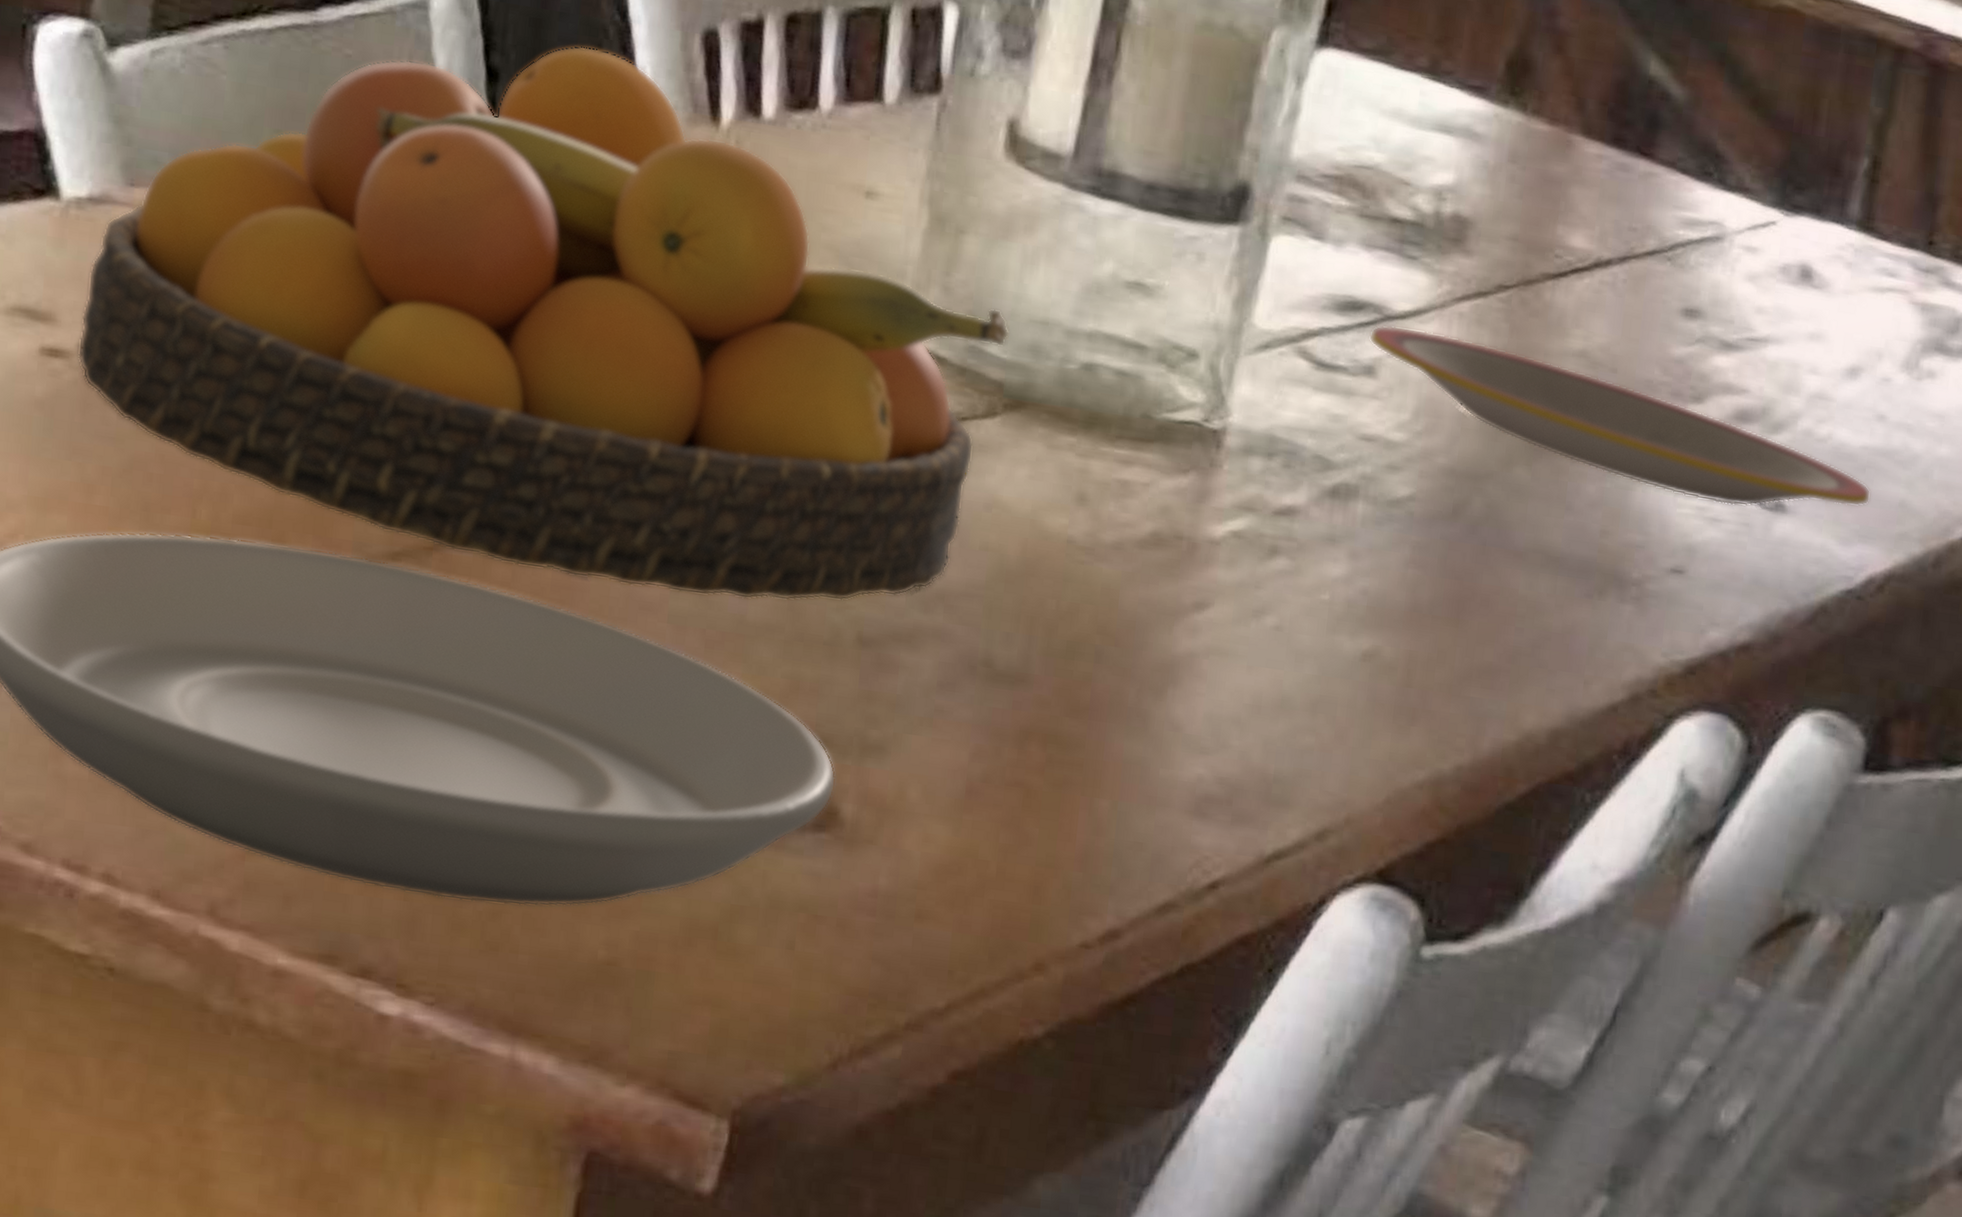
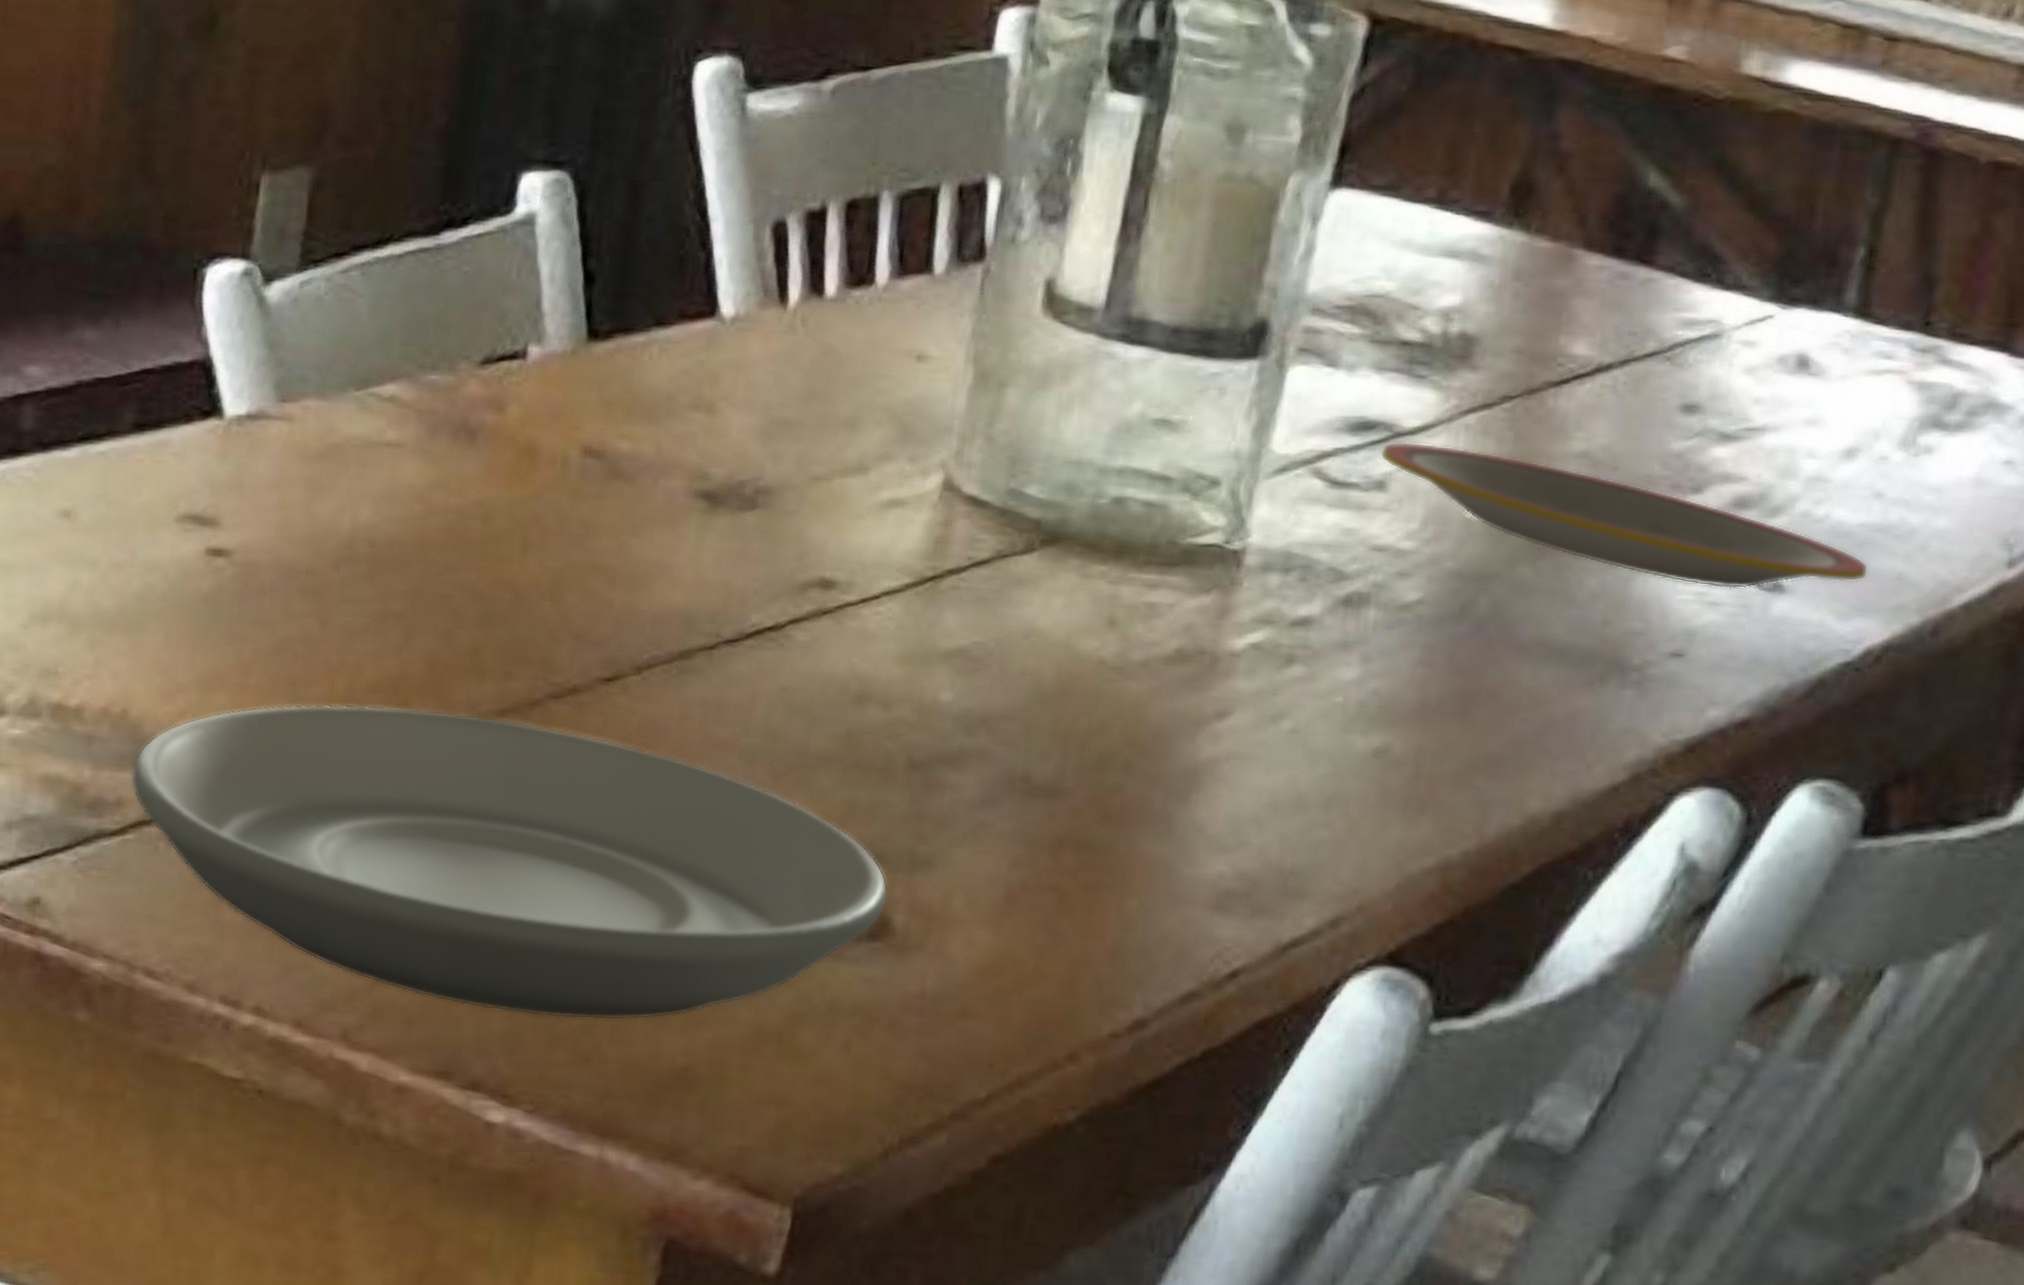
fruit bowl: present [77,46,1009,601] -> none [236,245,1046,733]

